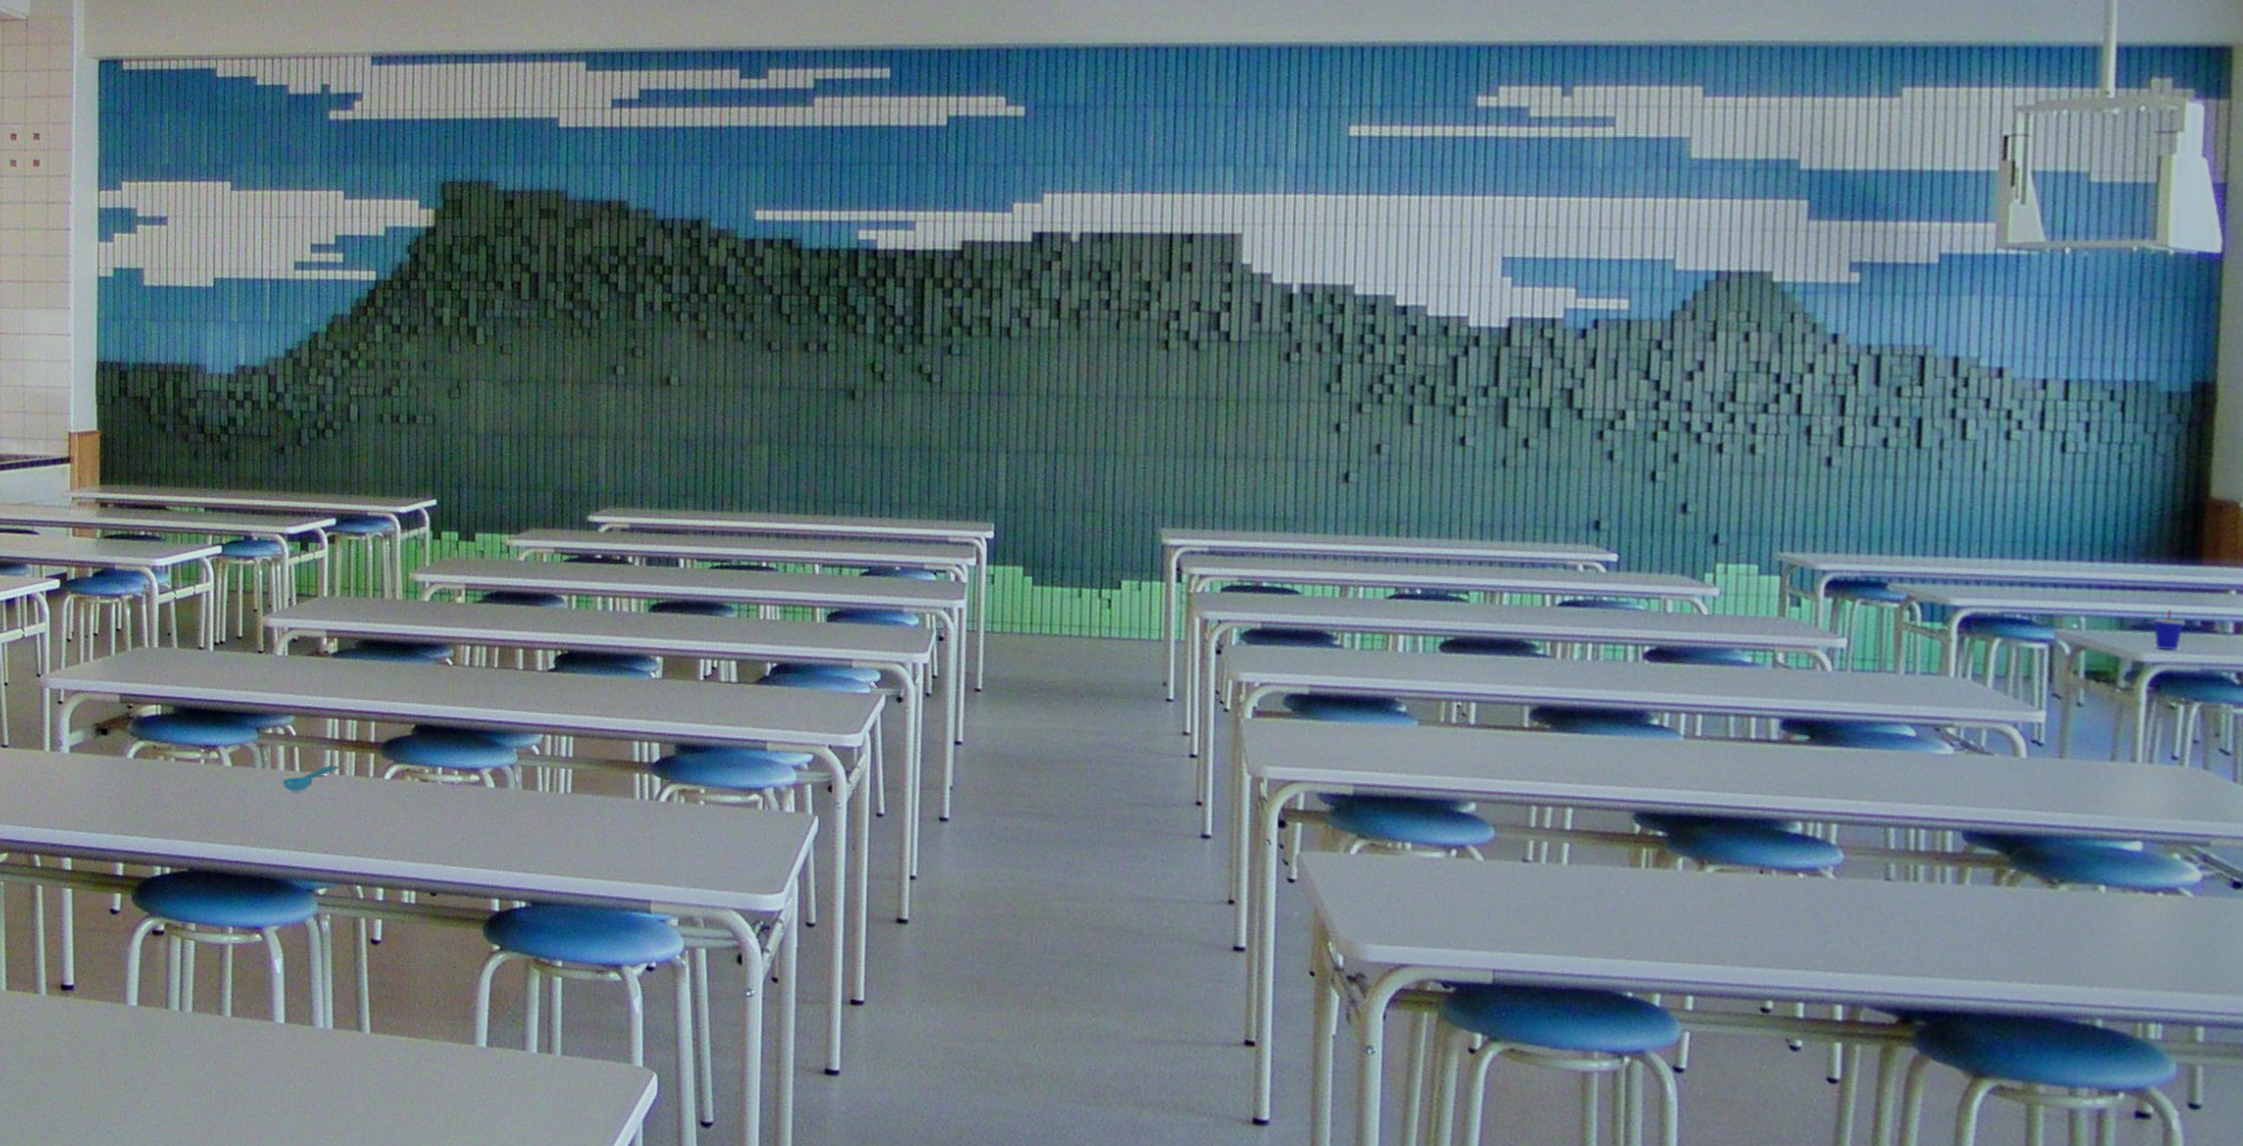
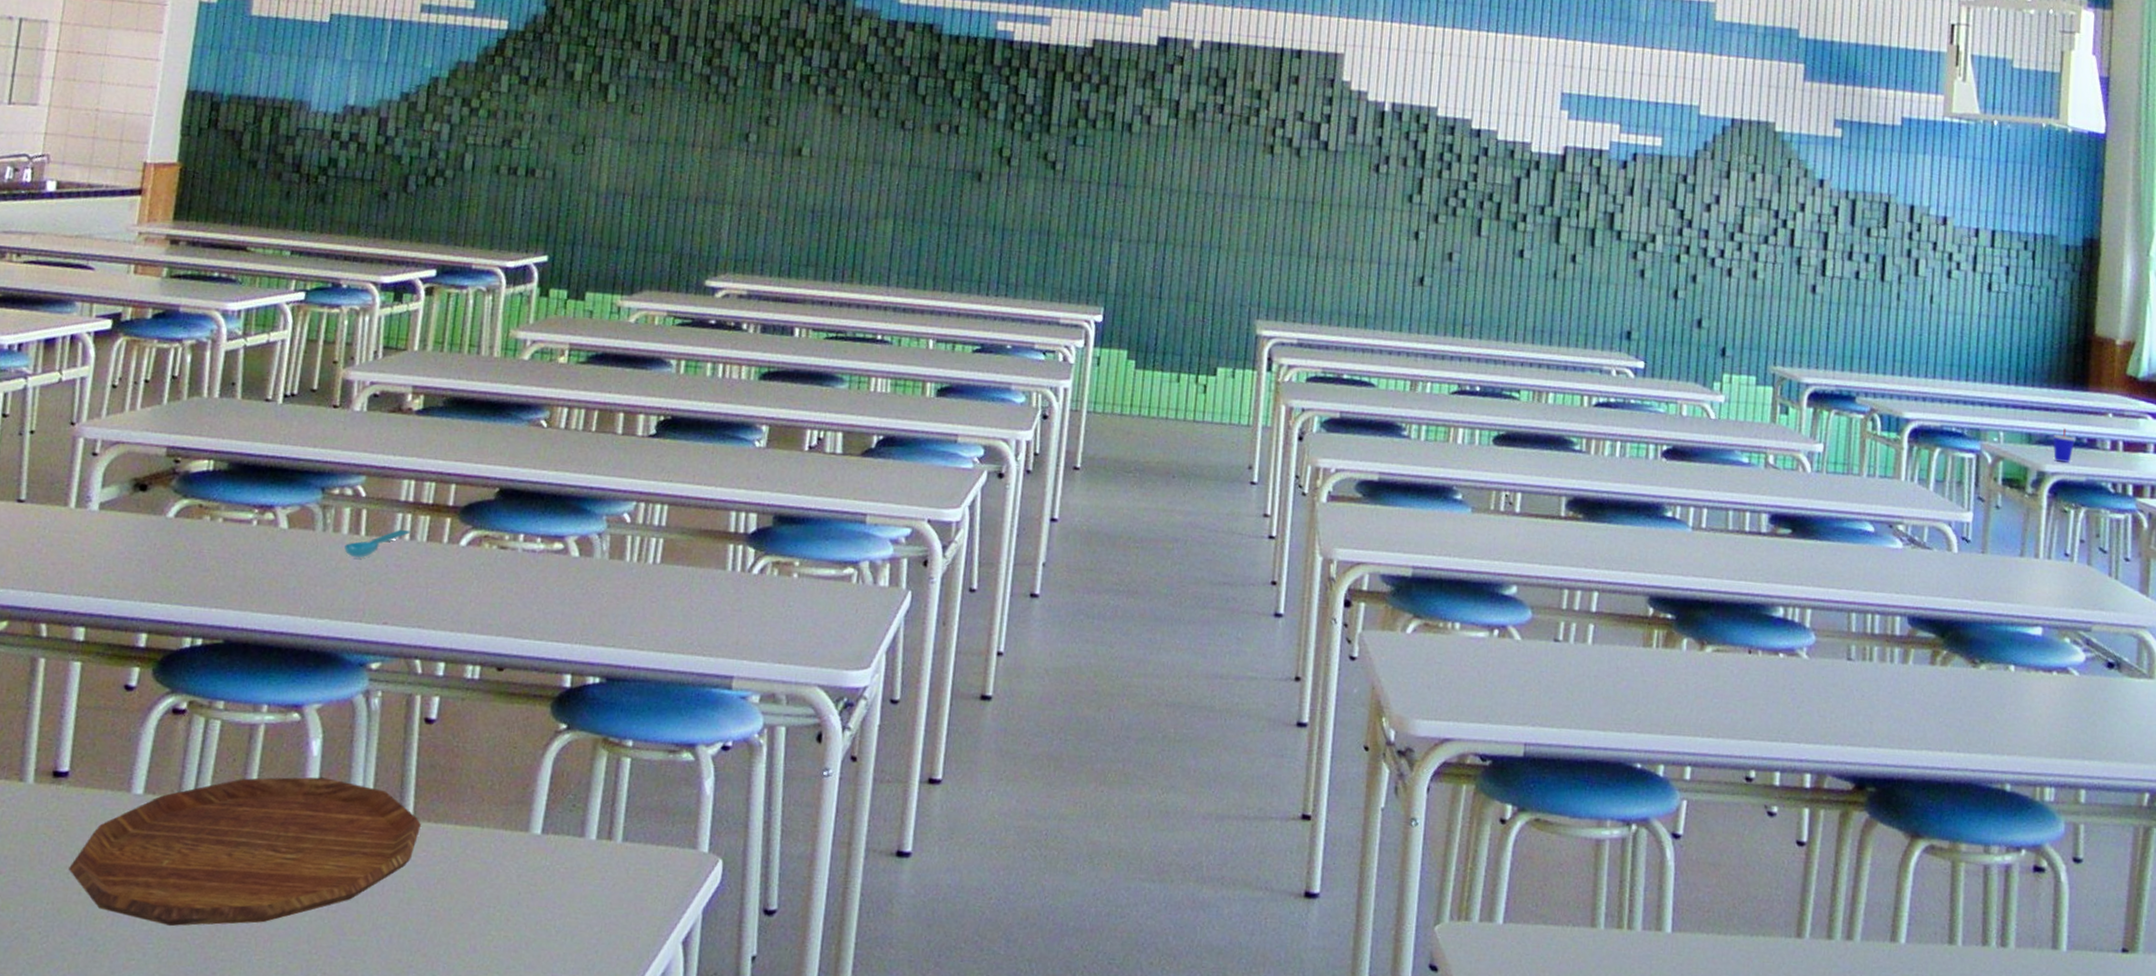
tray: none [84,992,378,1123] -> present [68,777,421,927]

